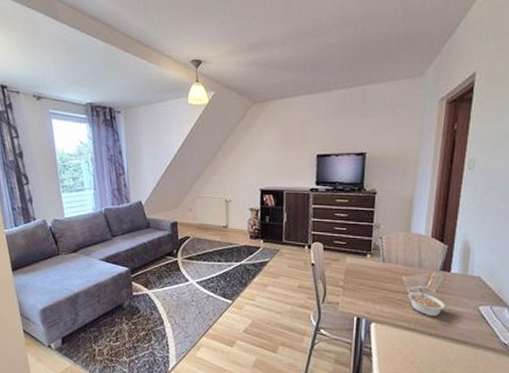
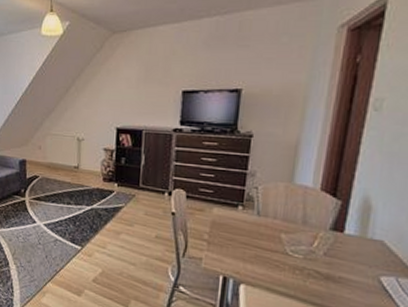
legume: present [408,287,445,317] -> none [287,248,336,284]

